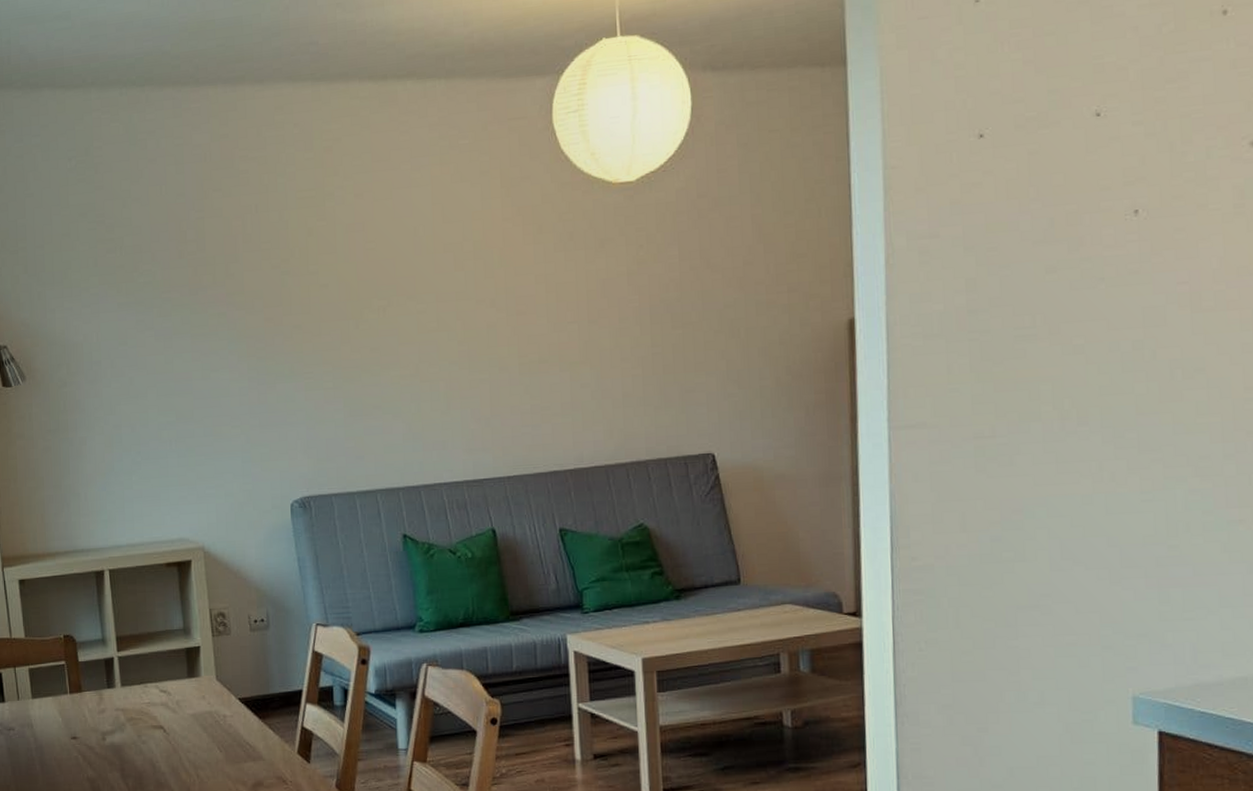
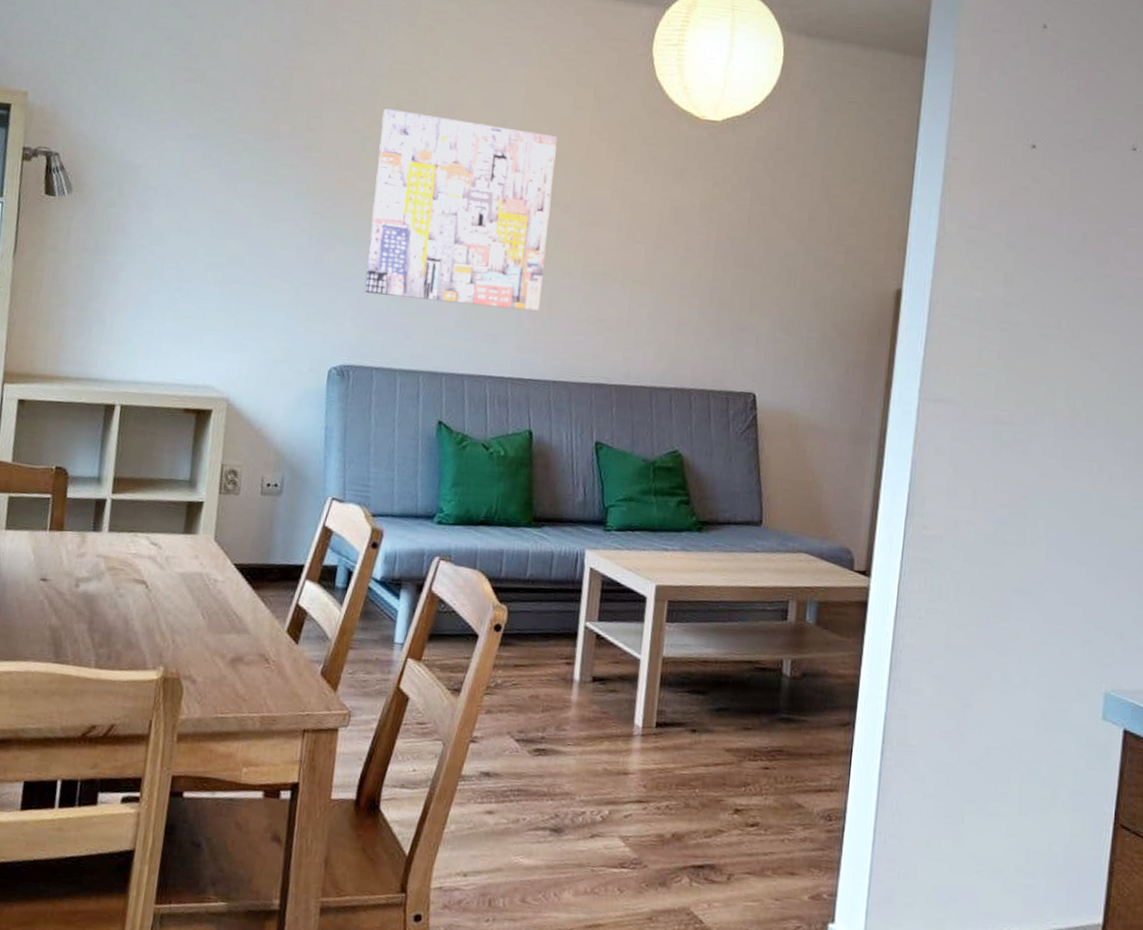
wall art: none [296,231,482,424] -> present [365,108,558,311]

